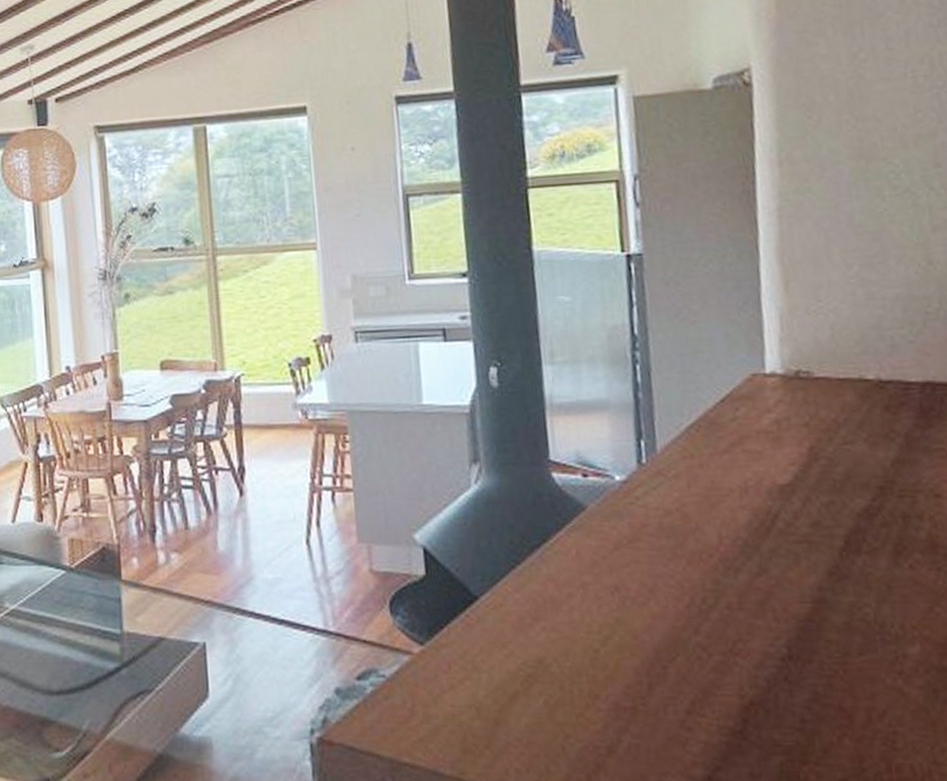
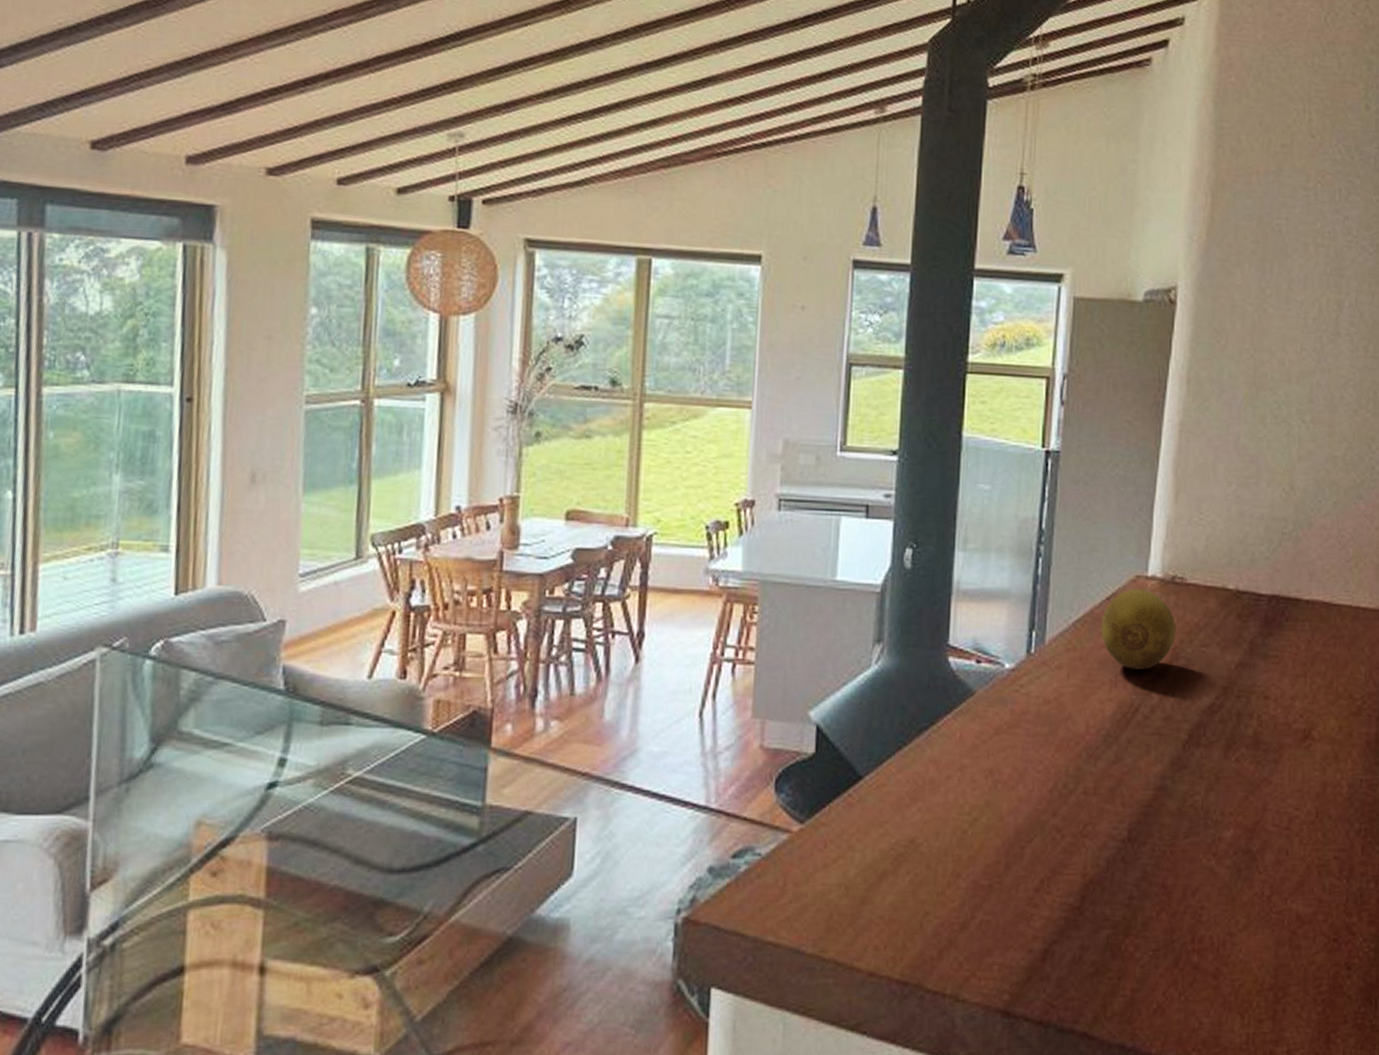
fruit: none [718,387,811,474] -> present [1101,588,1176,670]

